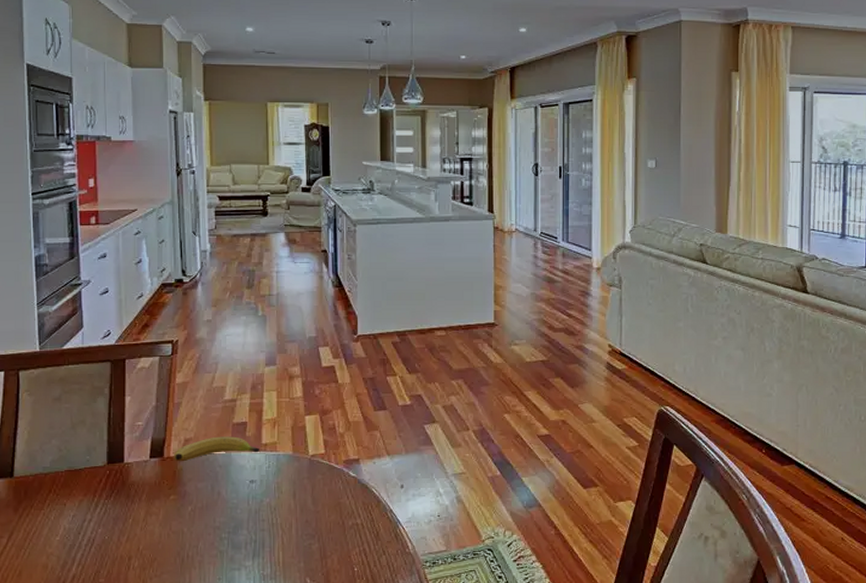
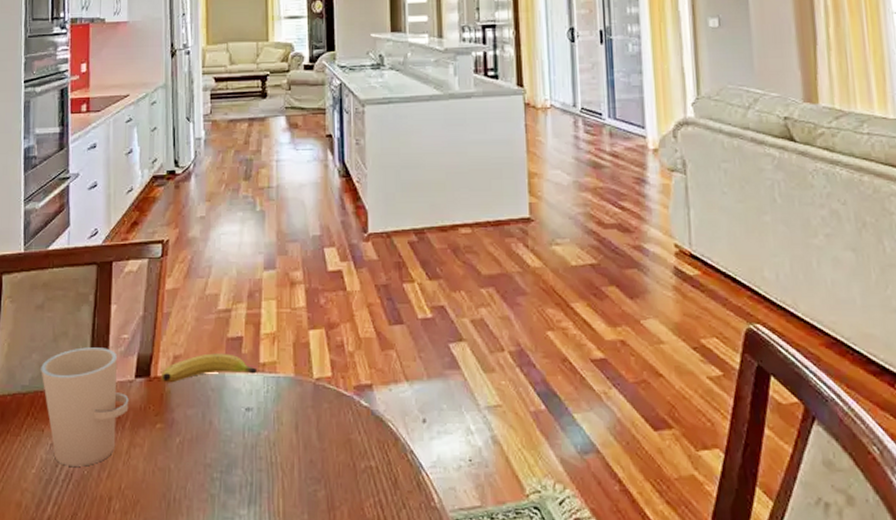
cup: none [61,433,144,533] -> present [41,347,129,467]

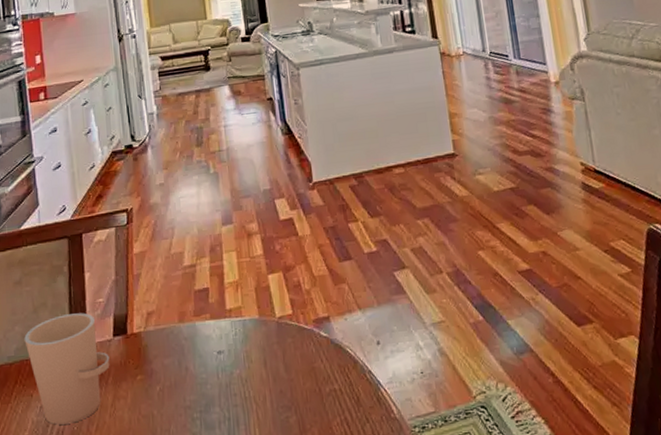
fruit: present [161,353,257,383] -> none [137,304,224,338]

